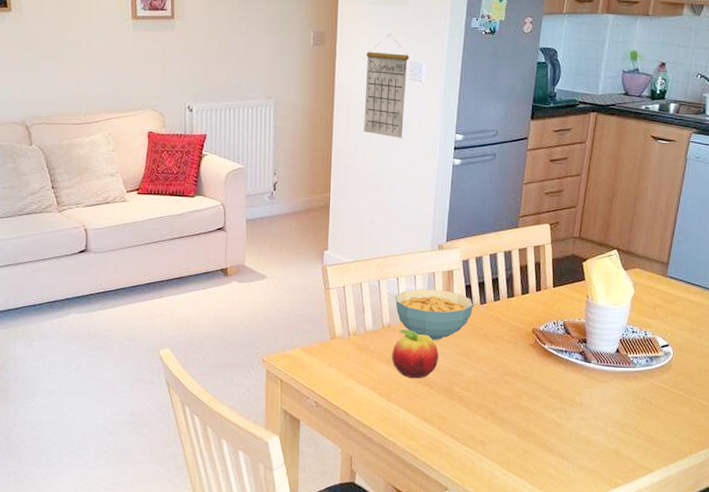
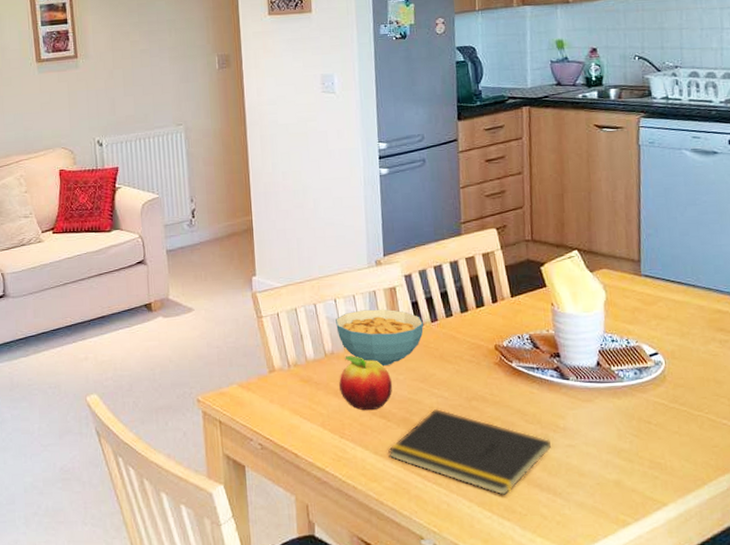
calendar: present [363,34,409,138] -> none [274,50,322,153]
notepad: none [427,380,567,458] -> present [388,408,552,496]

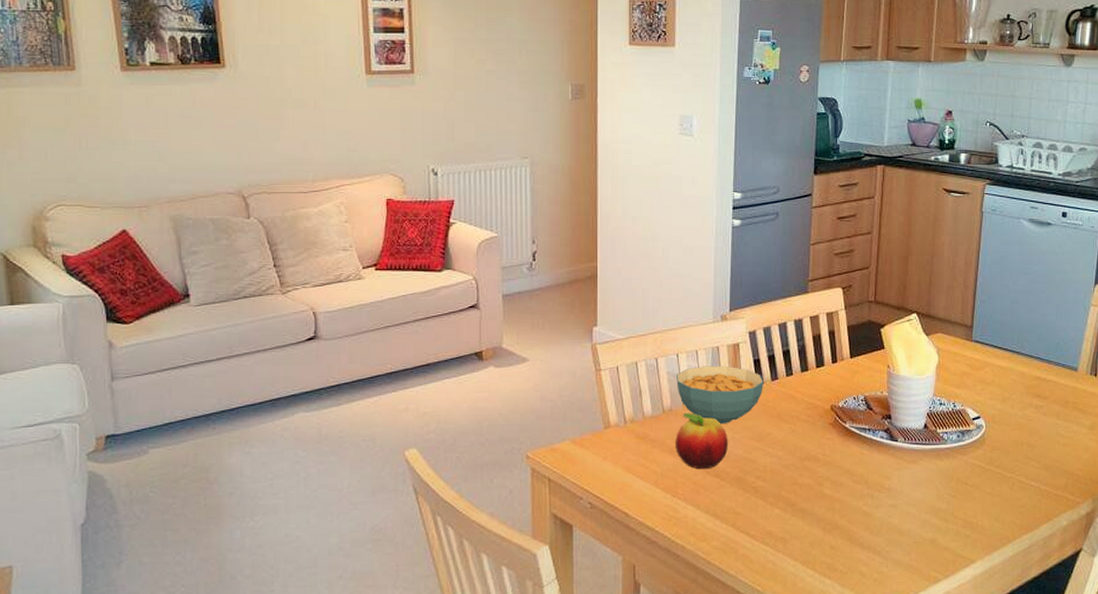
notepad: present [388,408,552,496] -> none [719,467,876,555]

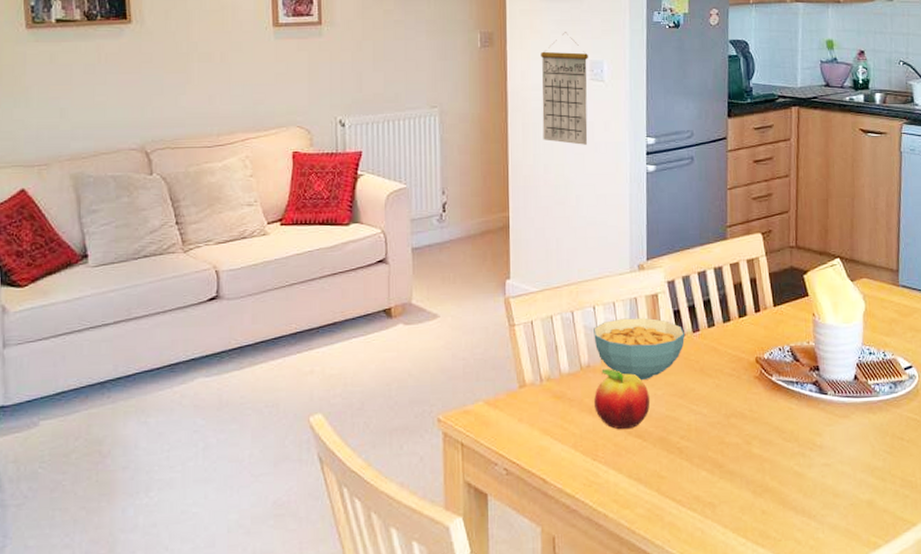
calendar: none [631,86,678,198] -> present [541,32,588,145]

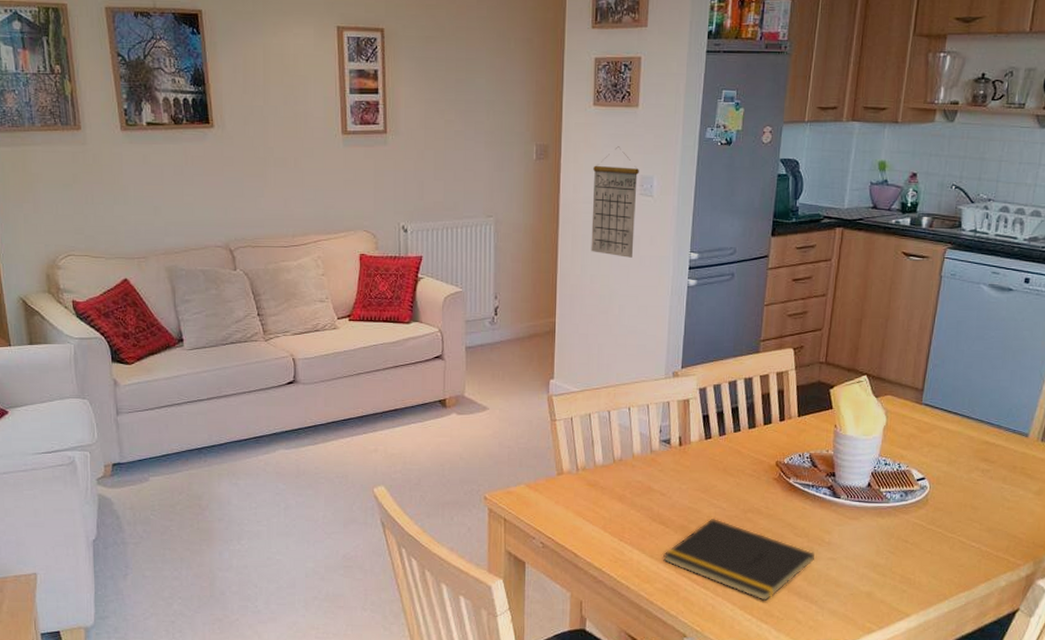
cereal bowl: present [594,317,686,380] -> none [627,419,712,475]
fruit: present [594,369,650,430] -> none [624,463,674,517]
notepad: none [643,426,808,521] -> present [663,518,815,602]

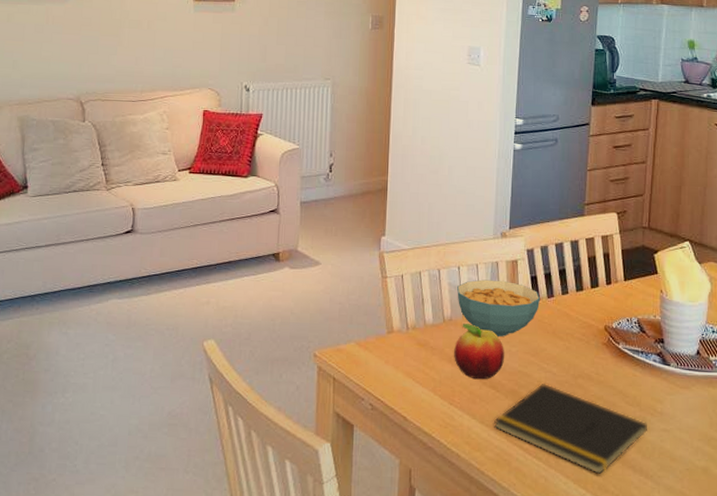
calendar: present [591,146,639,258] -> none [422,19,467,121]
fruit: none [624,463,674,517] -> present [454,324,504,380]
cereal bowl: none [627,419,712,475] -> present [457,279,541,336]

